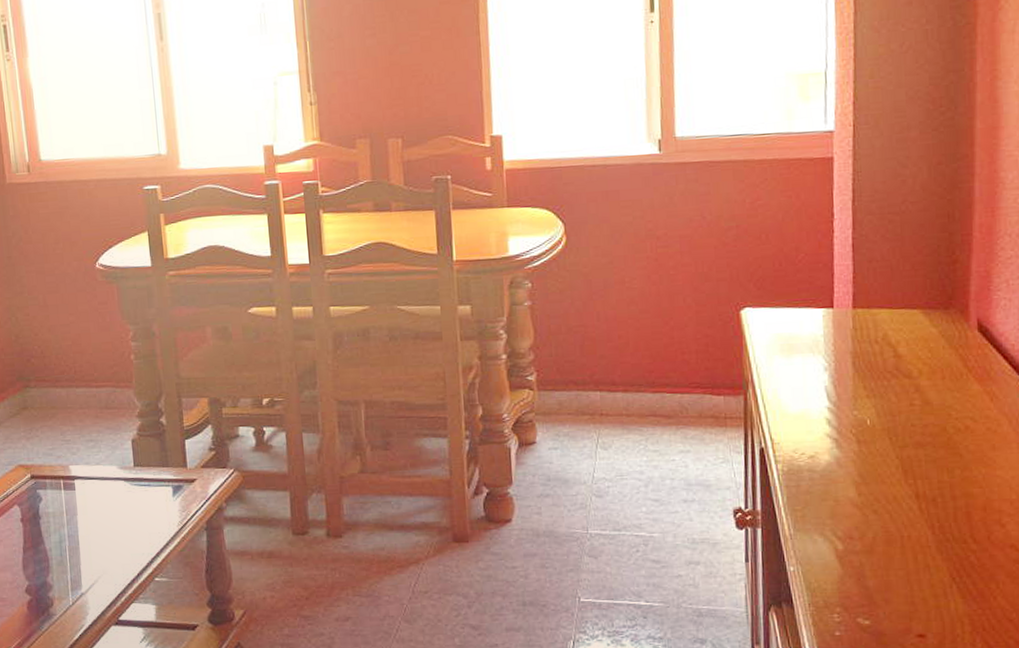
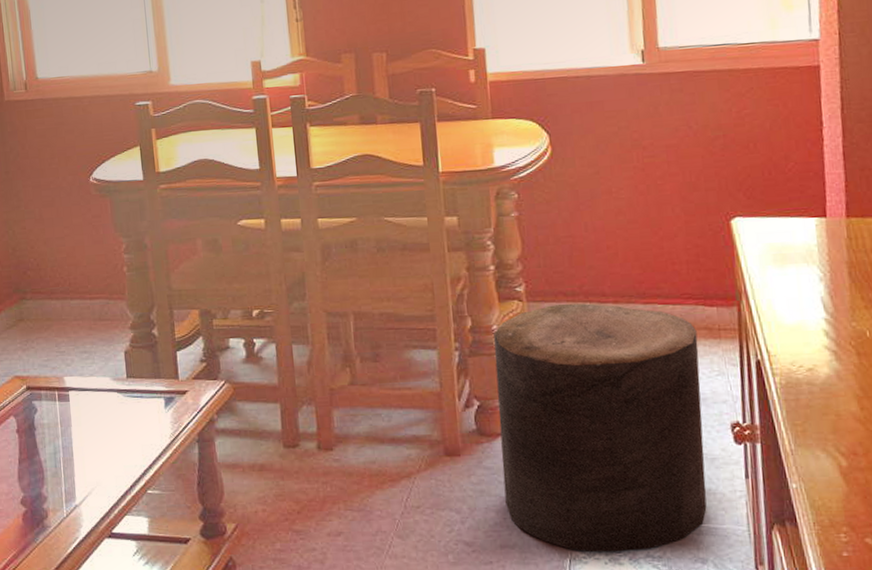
stool: none [504,392,708,635] -> present [494,303,707,553]

